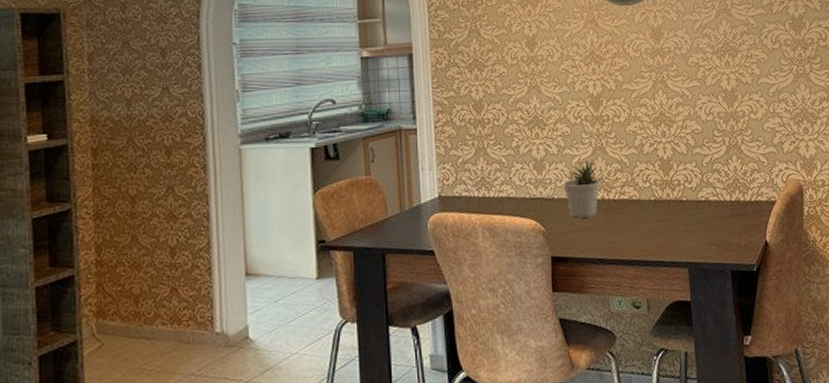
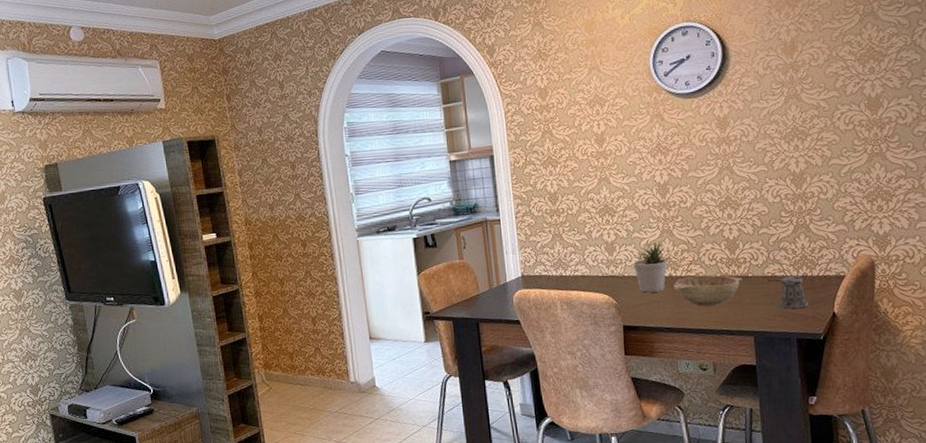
decorative bowl: none [606,199,677,234] -> present [673,275,743,306]
pepper shaker: none [701,200,742,238] -> present [767,275,808,309]

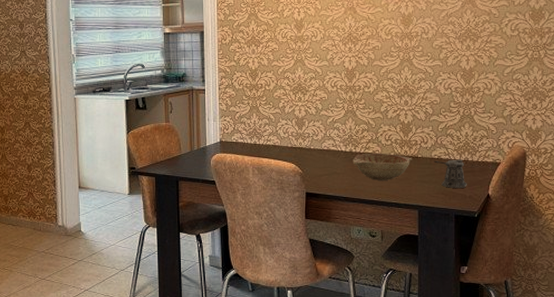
potted plant: present [633,240,670,293] -> none [319,119,351,165]

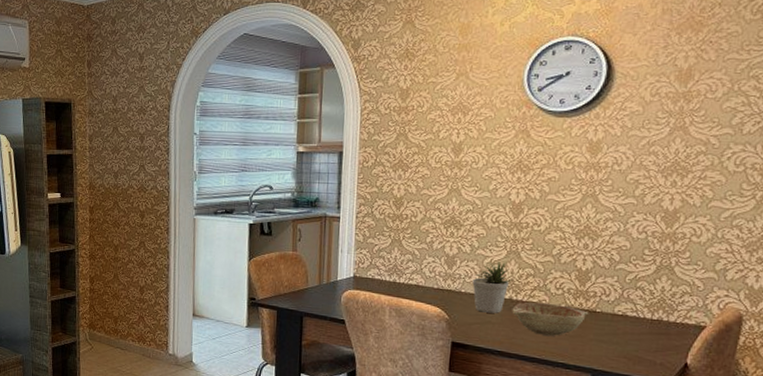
potted plant: none [319,119,351,165] -> present [472,261,513,313]
pepper shaker: present [434,159,467,189] -> none [616,317,659,353]

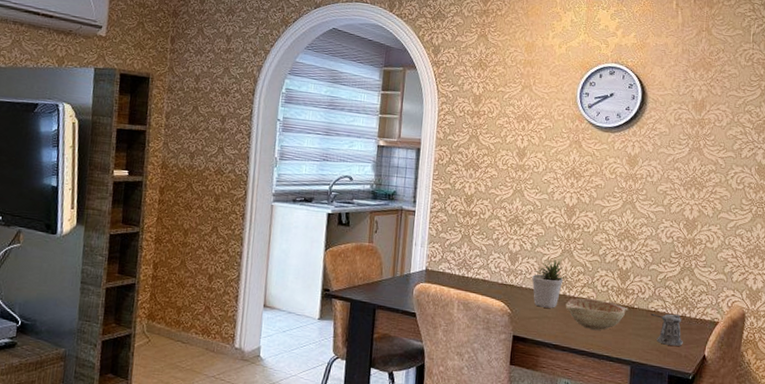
pepper shaker: none [616,317,659,353] -> present [650,313,683,347]

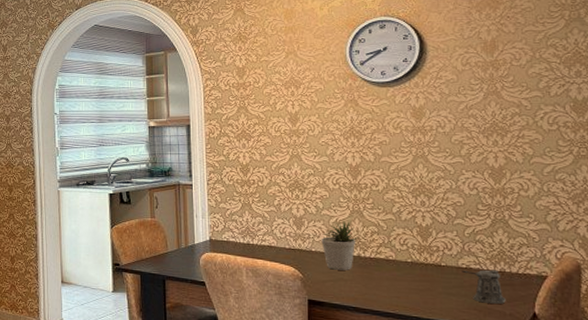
decorative bowl: present [565,298,629,330] -> none [361,259,435,290]

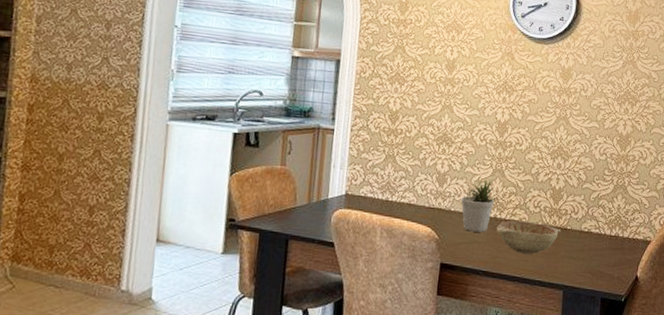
decorative bowl: none [361,259,435,290] -> present [496,221,561,254]
pepper shaker: present [461,269,506,305] -> none [583,234,616,268]

